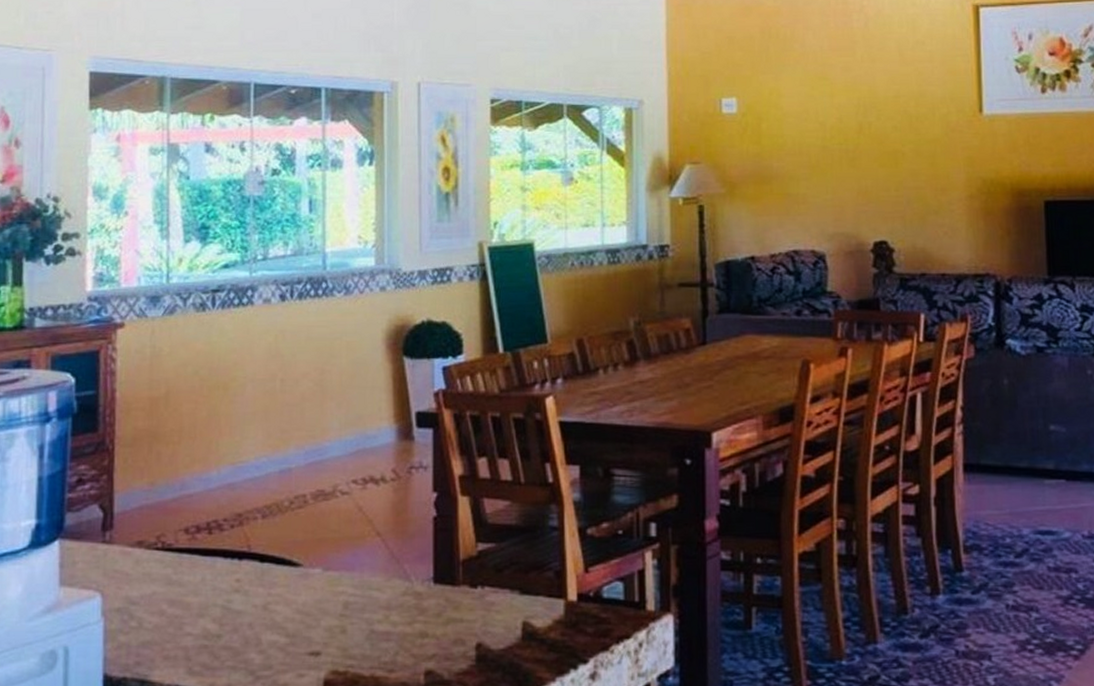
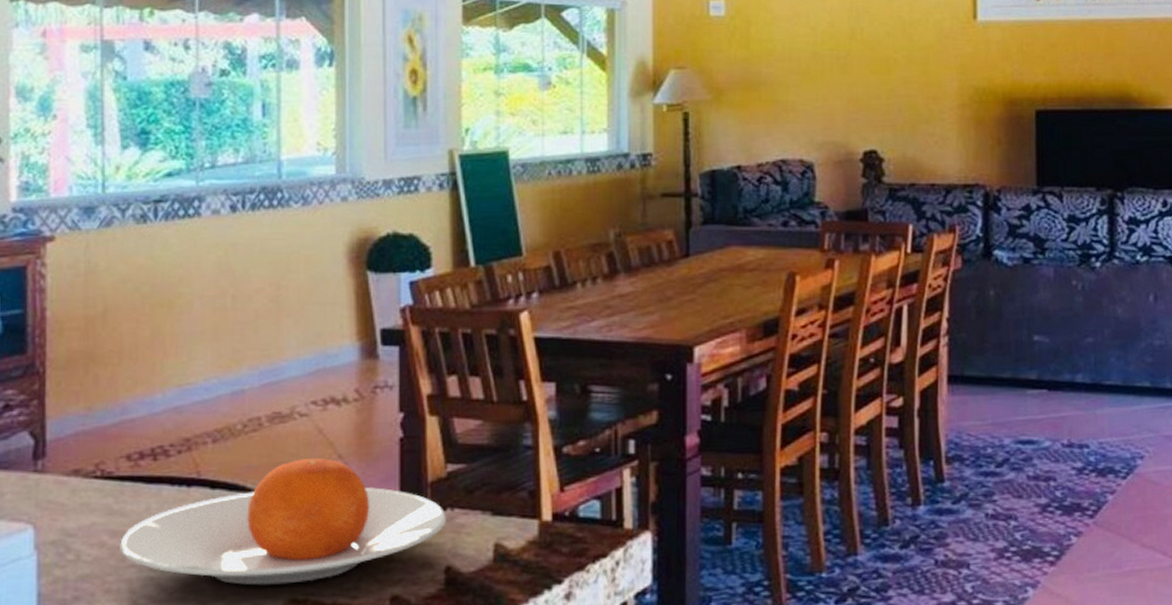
plate: none [177,535,477,656] -> present [120,458,446,586]

